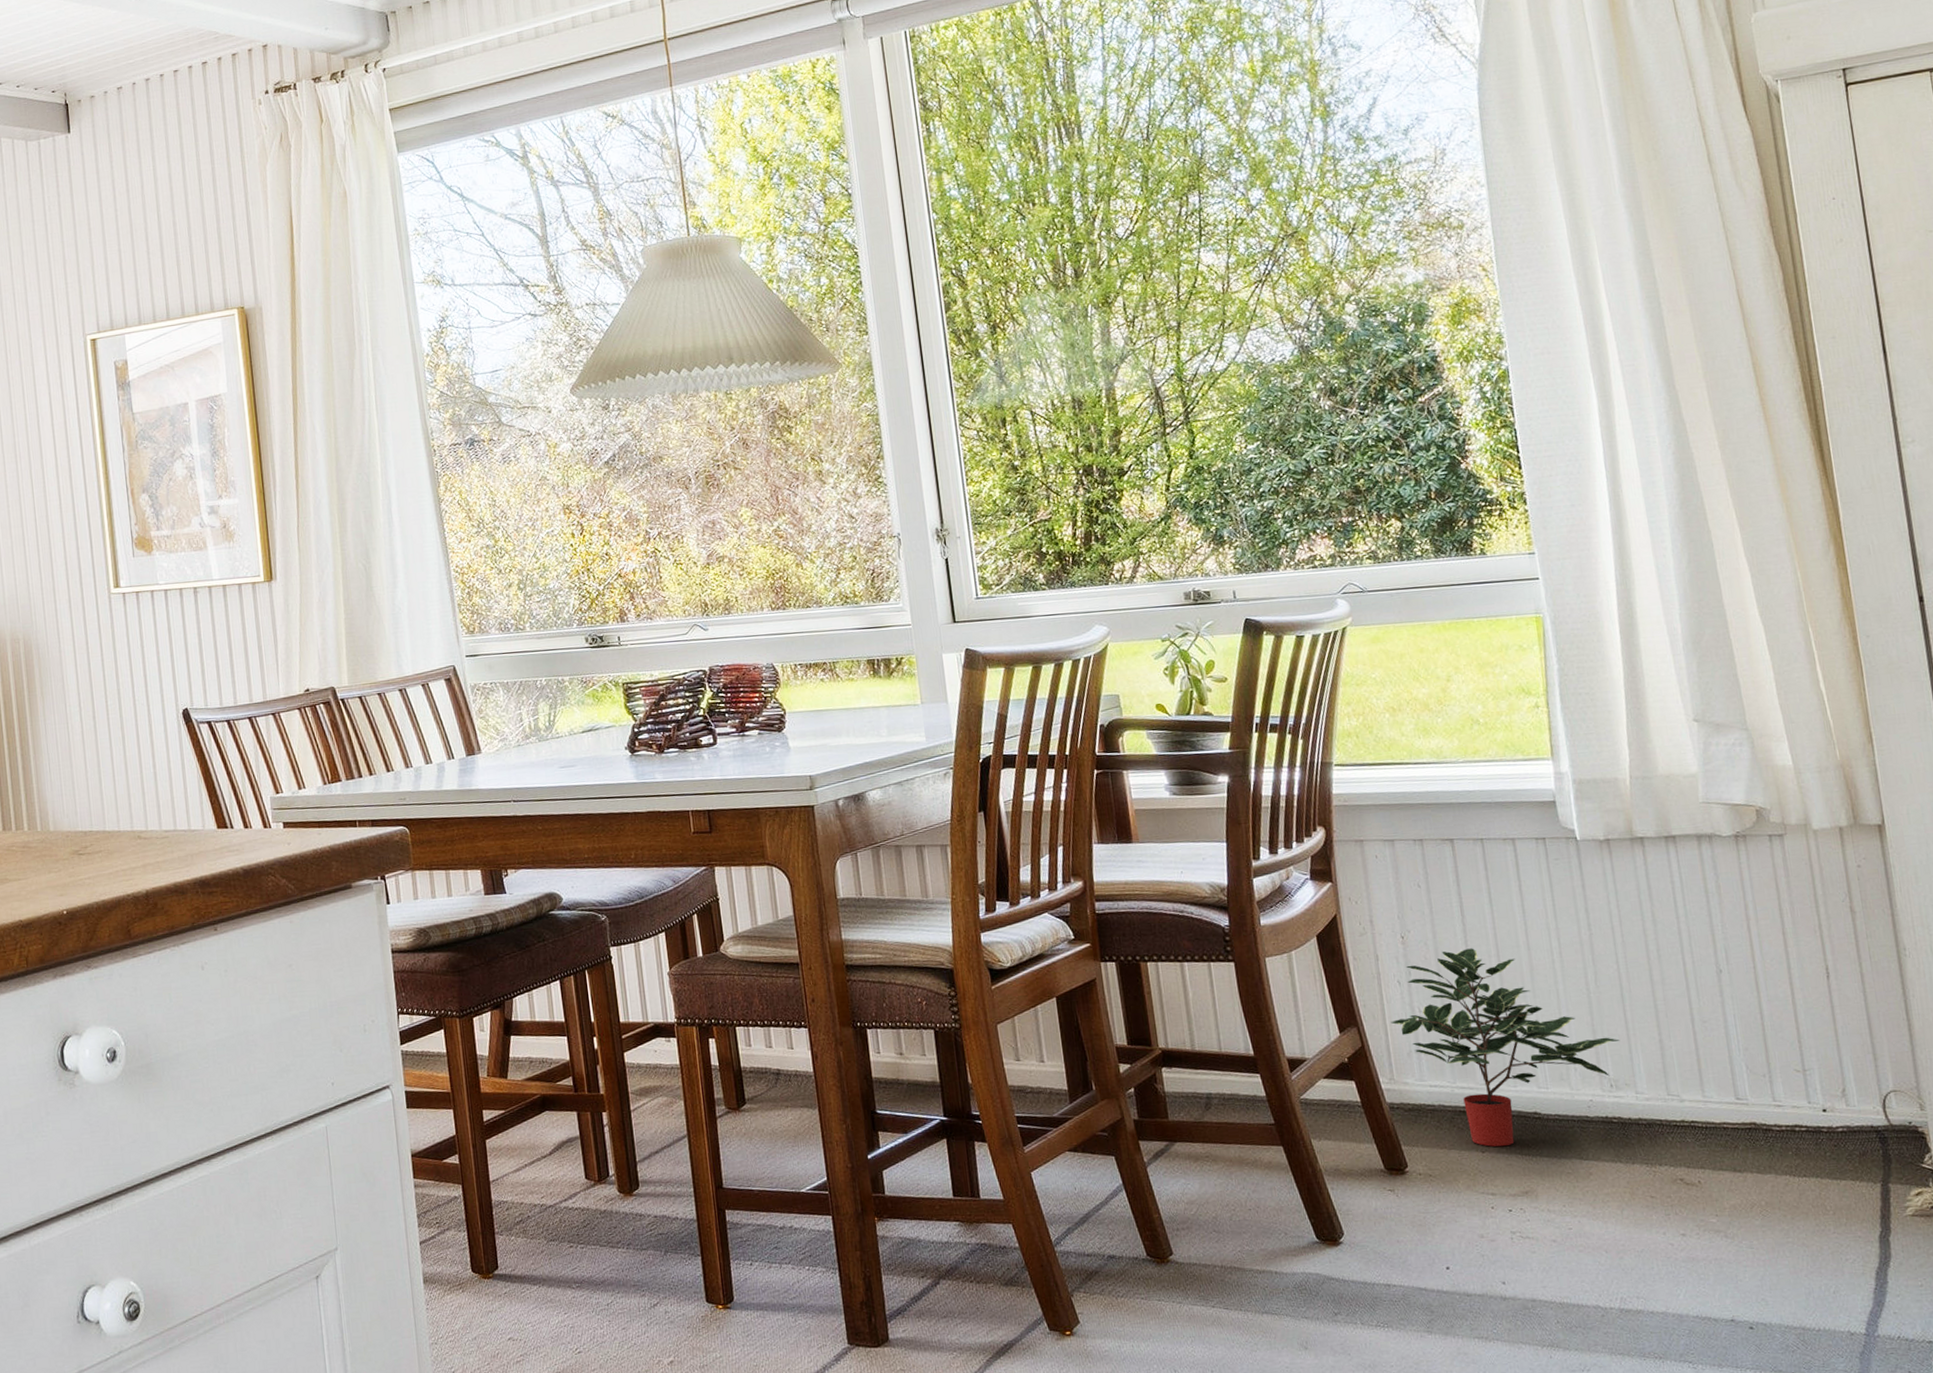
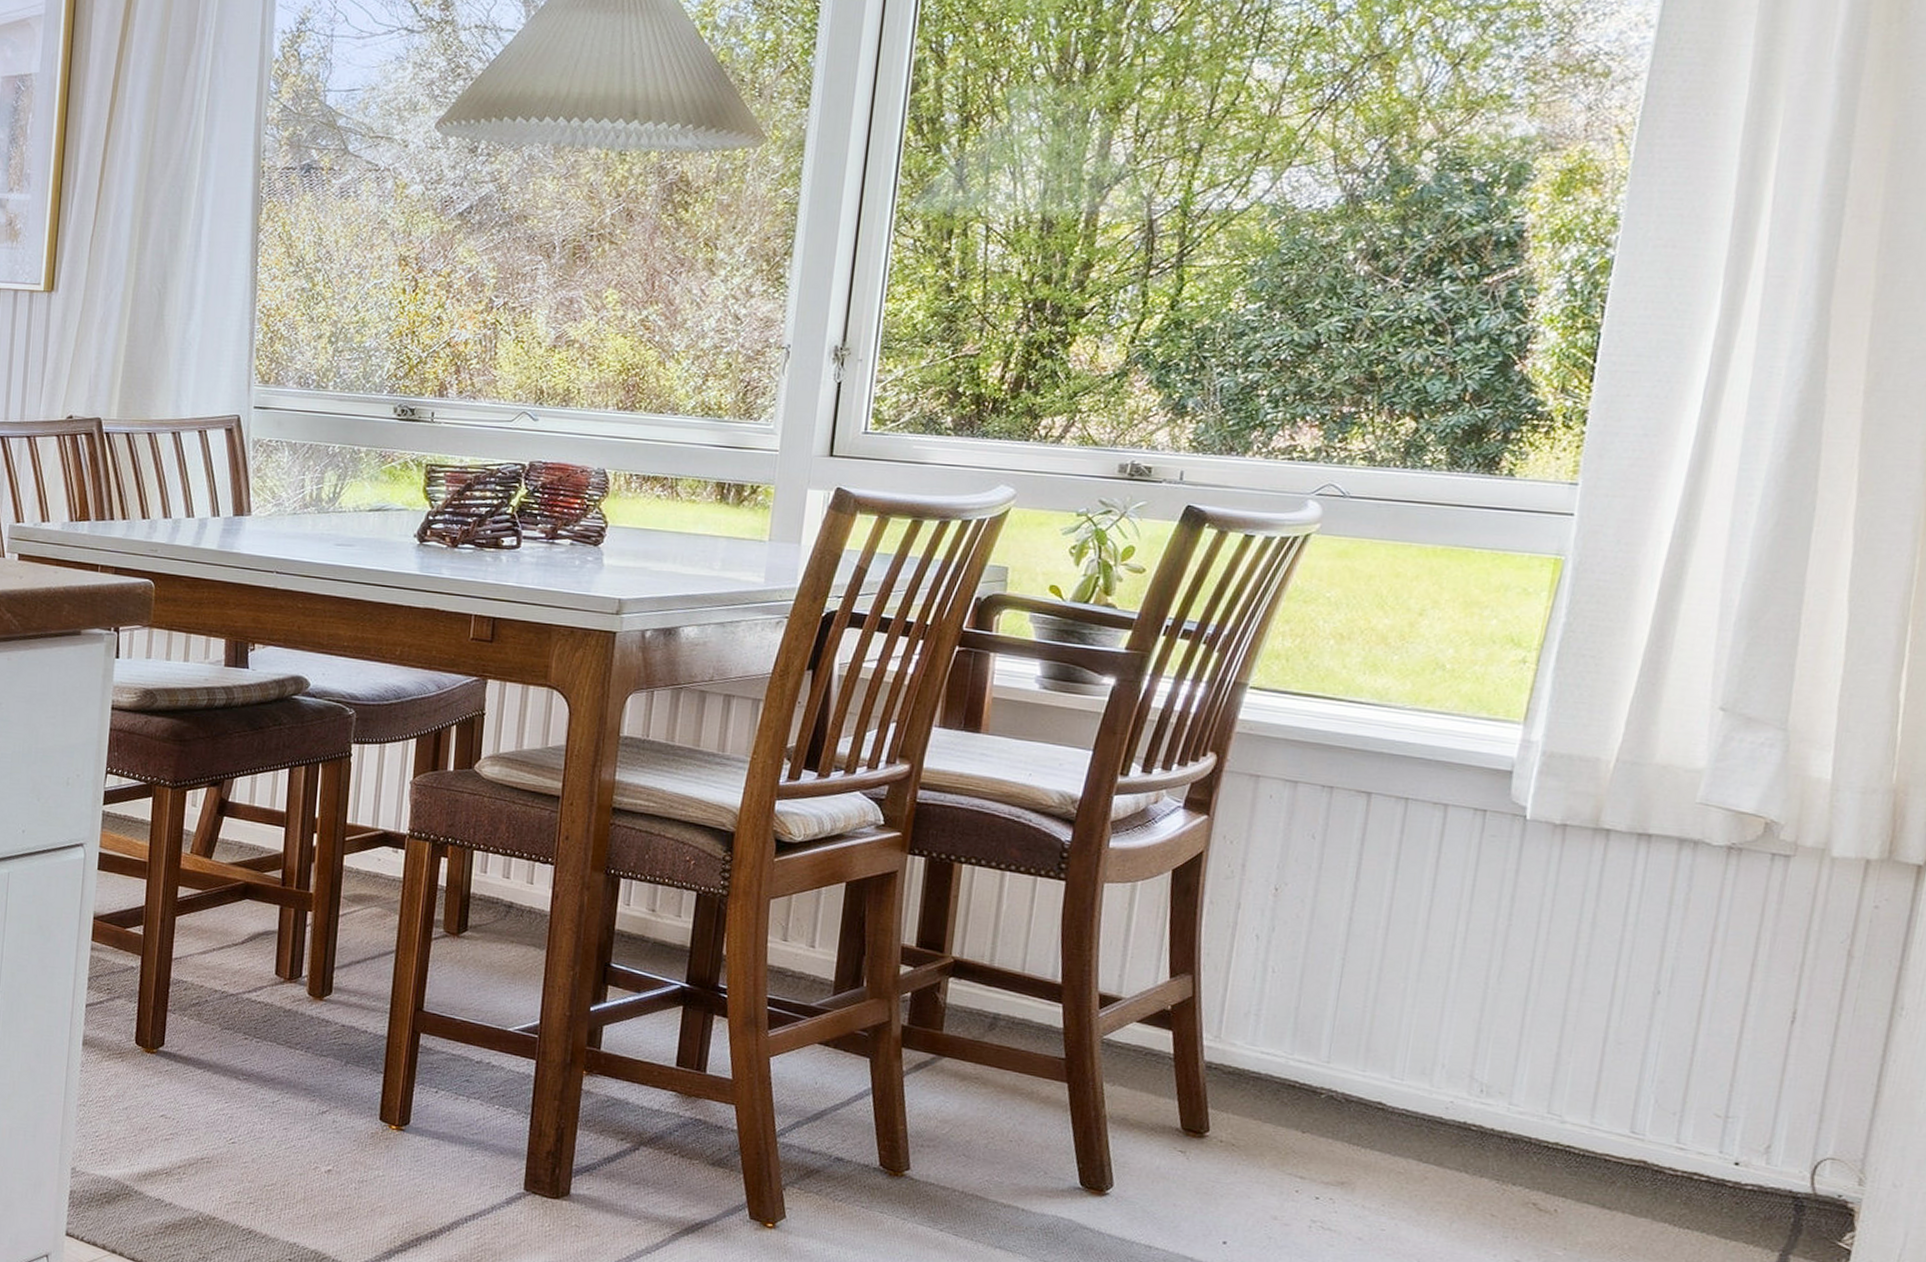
potted plant: present [1390,948,1620,1147] -> none [1234,913,1508,1132]

